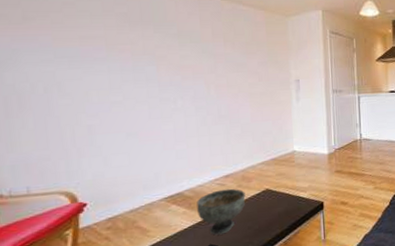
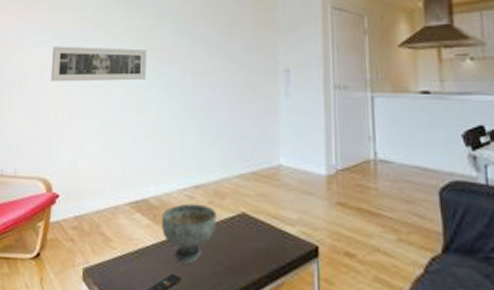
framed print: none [57,65,171,101] -> present [50,46,146,82]

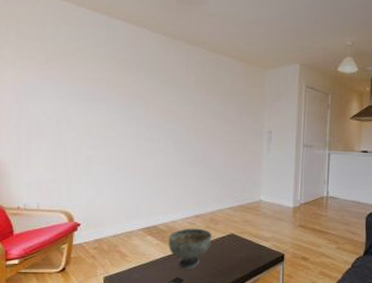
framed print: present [50,46,146,82] -> none [67,102,156,135]

